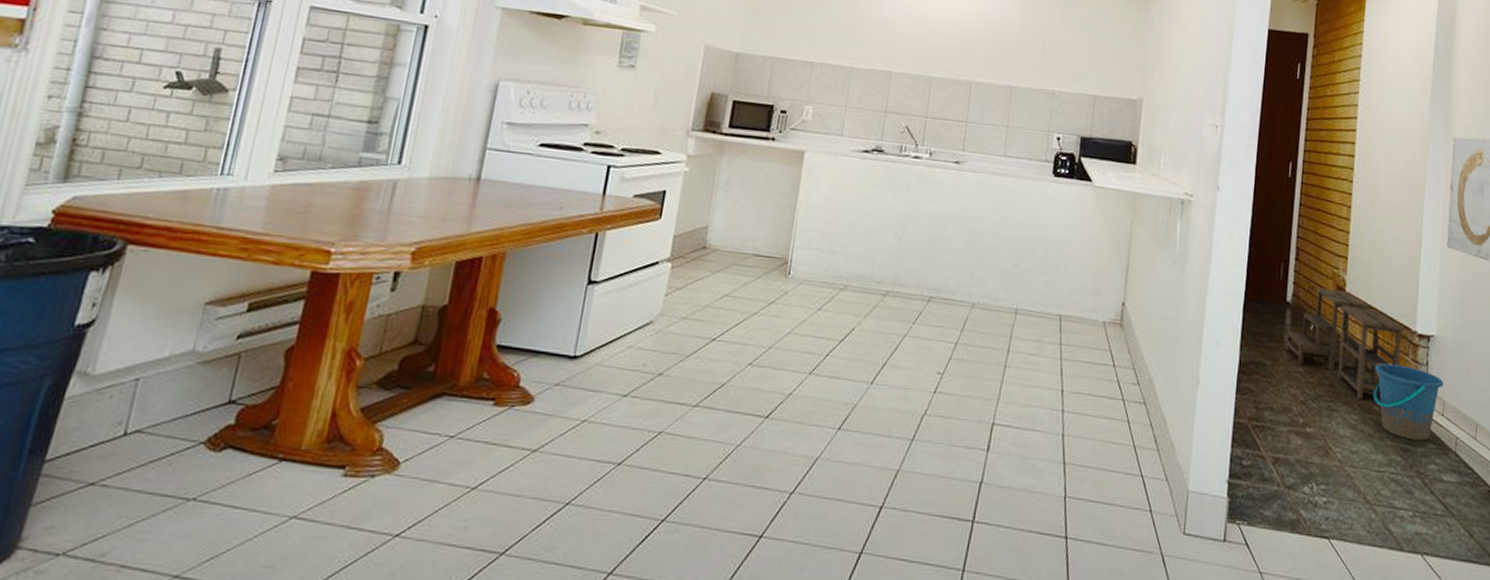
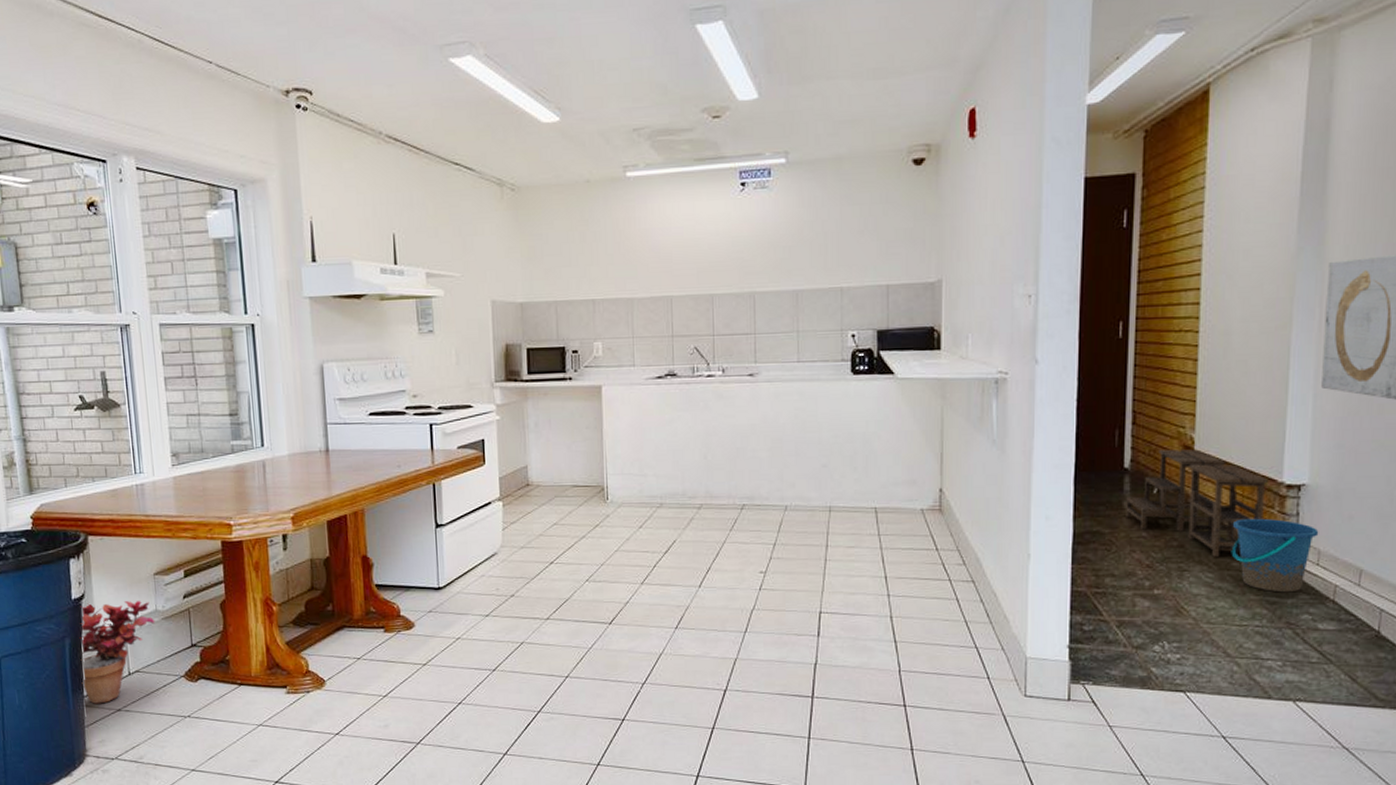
potted plant: none [47,333,187,474] -> present [79,601,155,704]

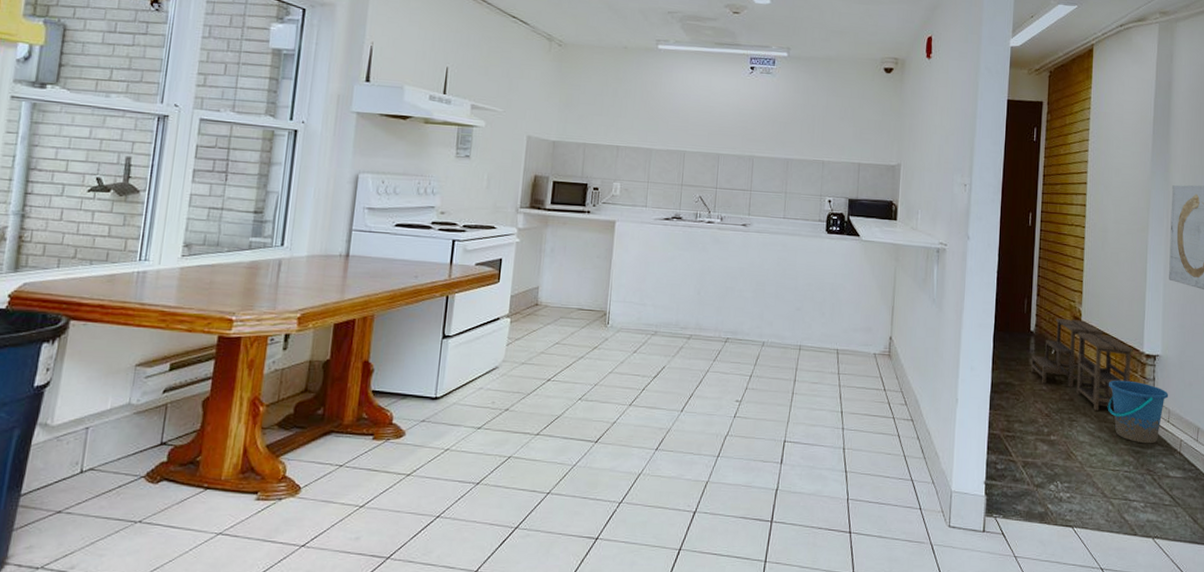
potted plant: present [79,601,155,704] -> none [21,392,126,504]

